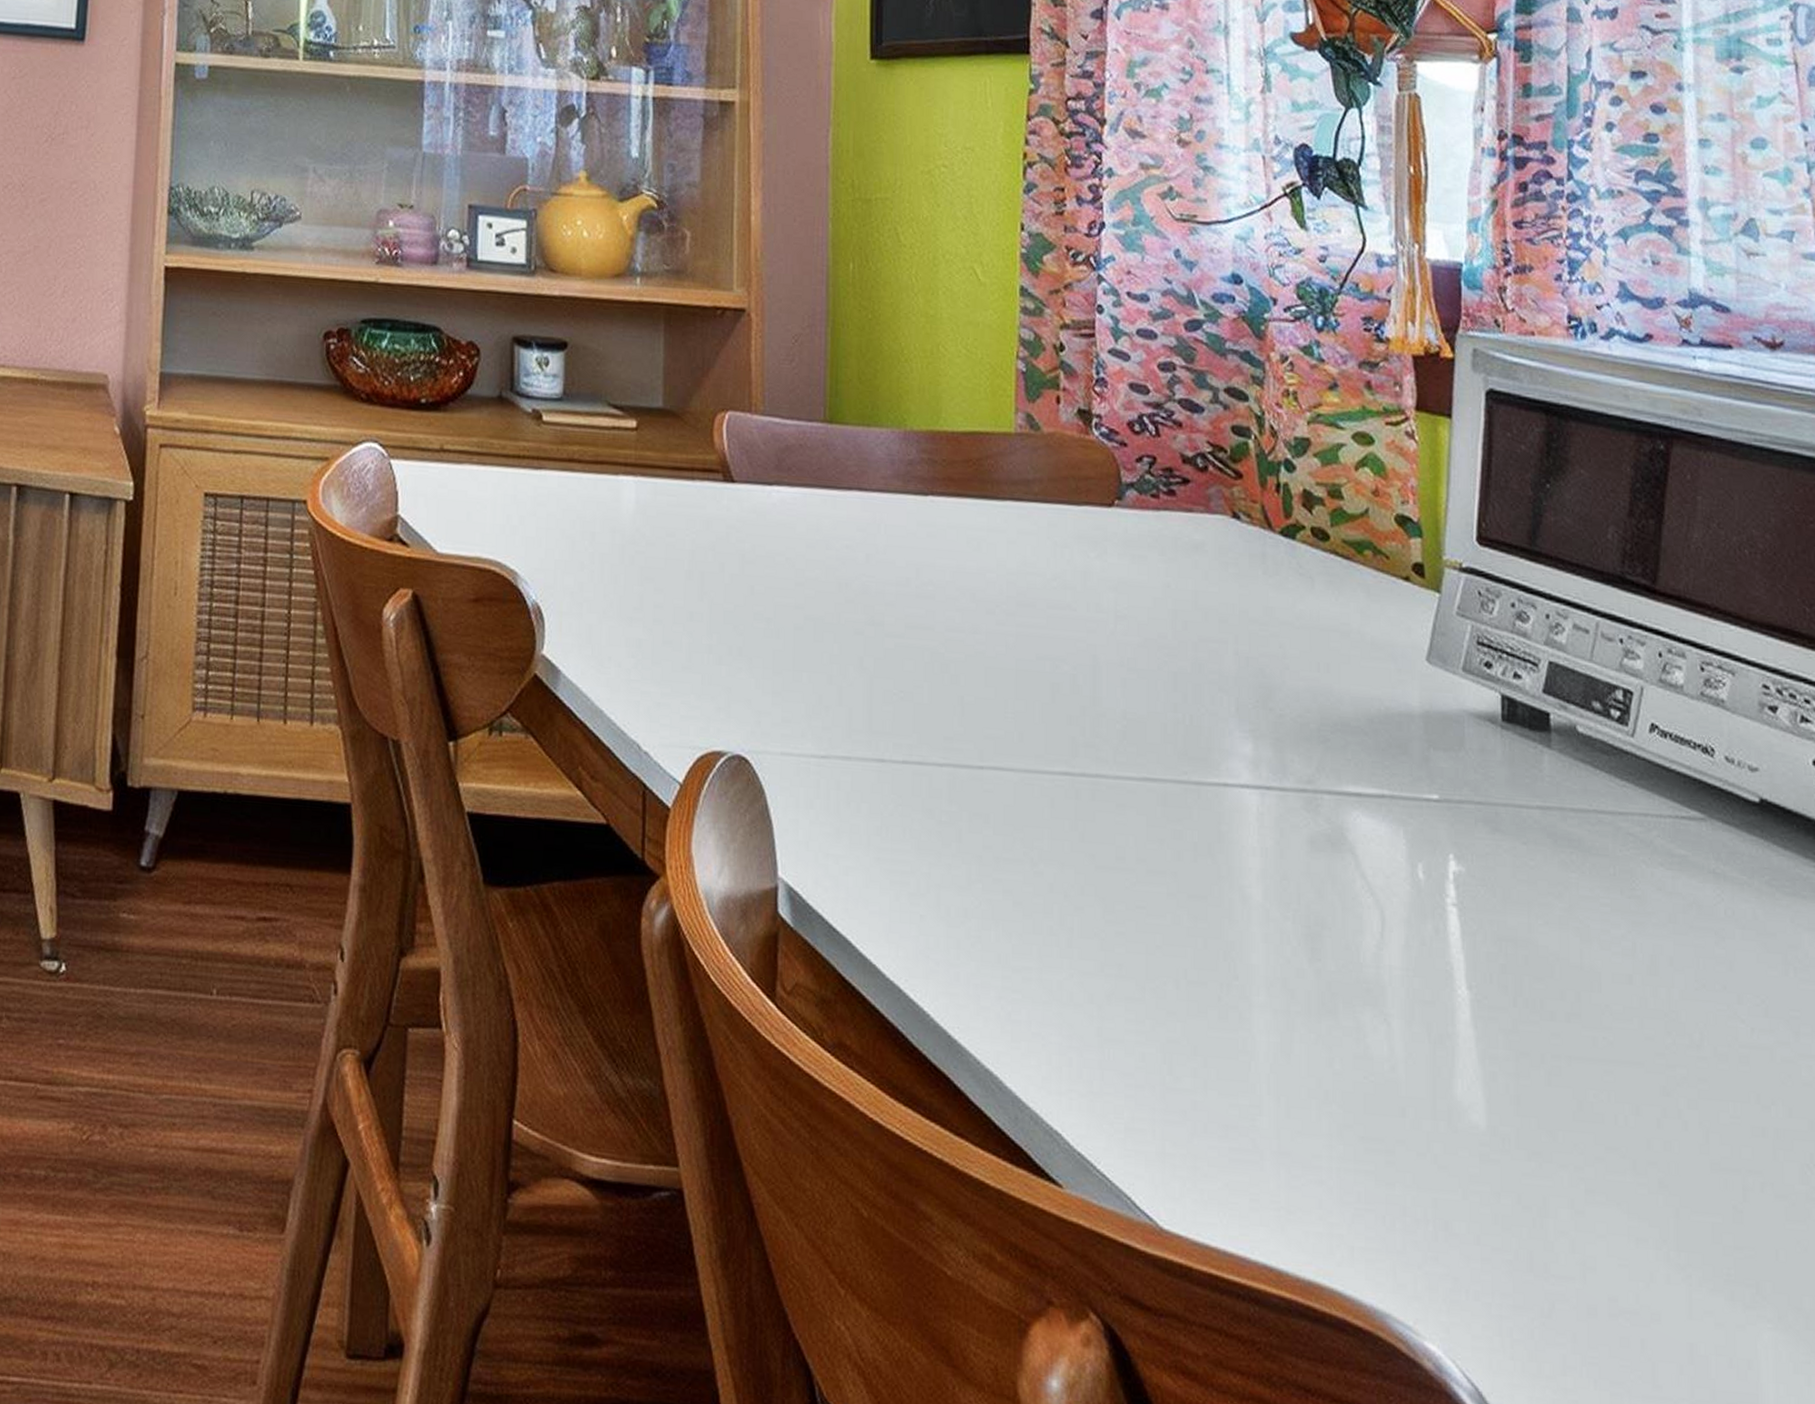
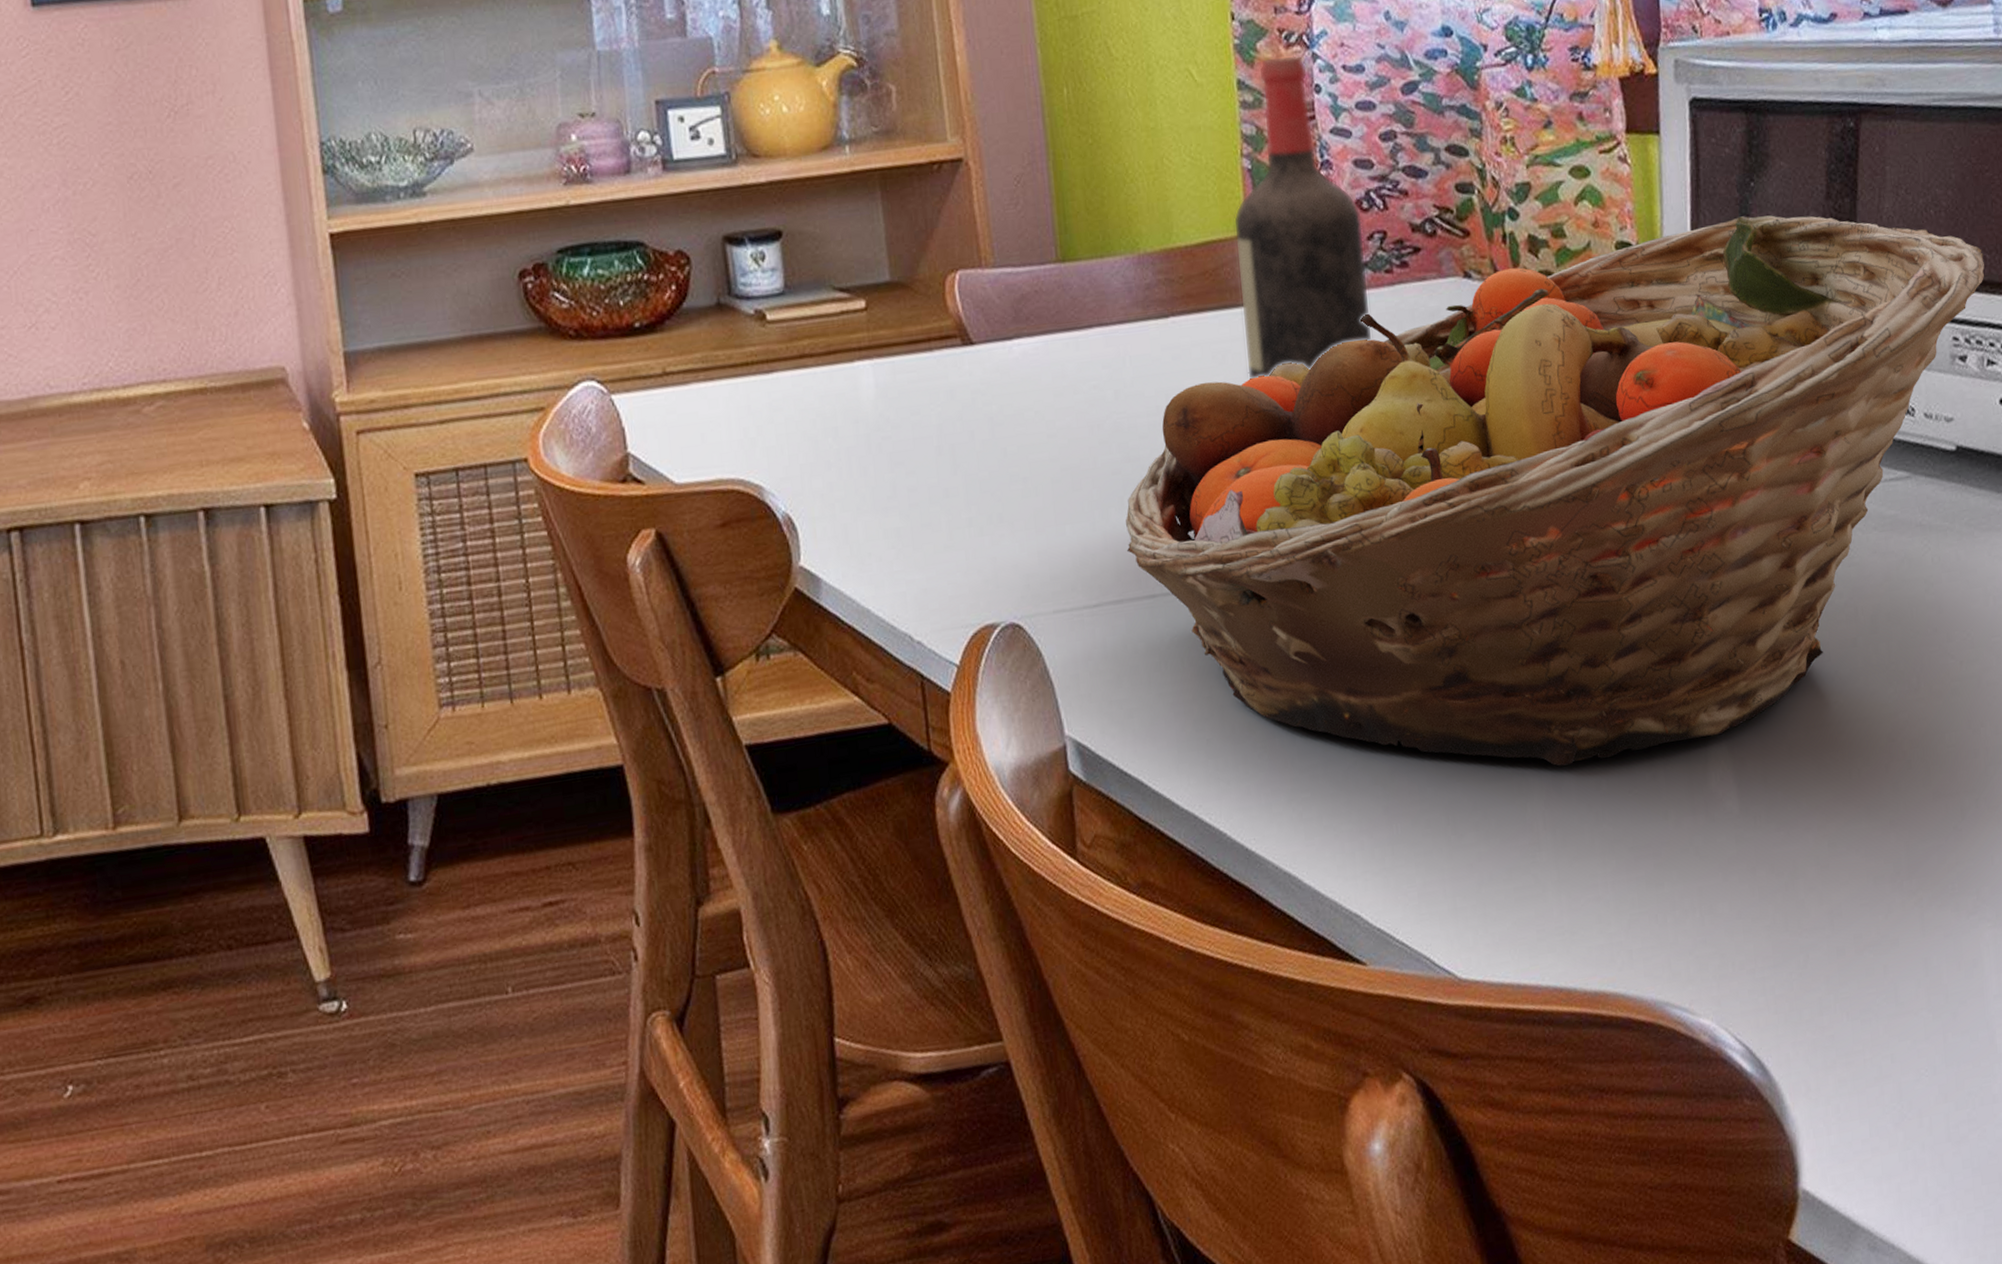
fruit basket: none [861,515,1803,1042] -> present [1126,215,1985,766]
wine bottle: none [1001,271,1133,576] -> present [1233,55,1373,380]

